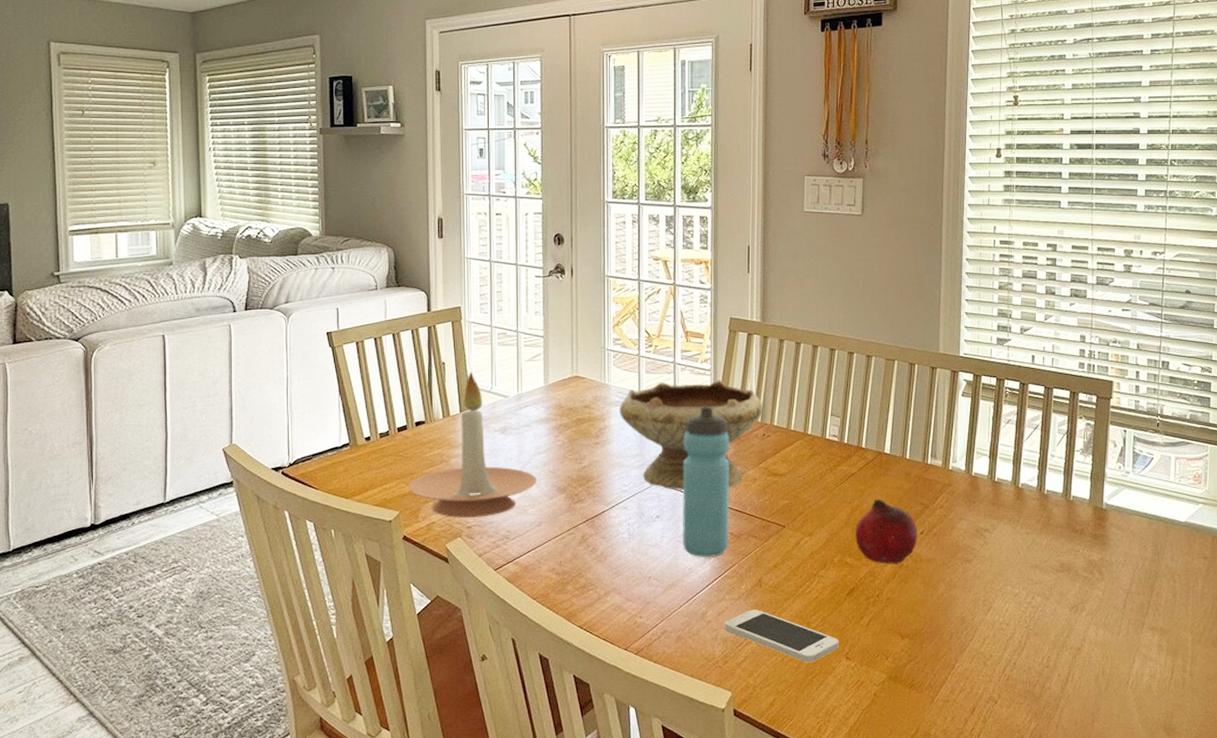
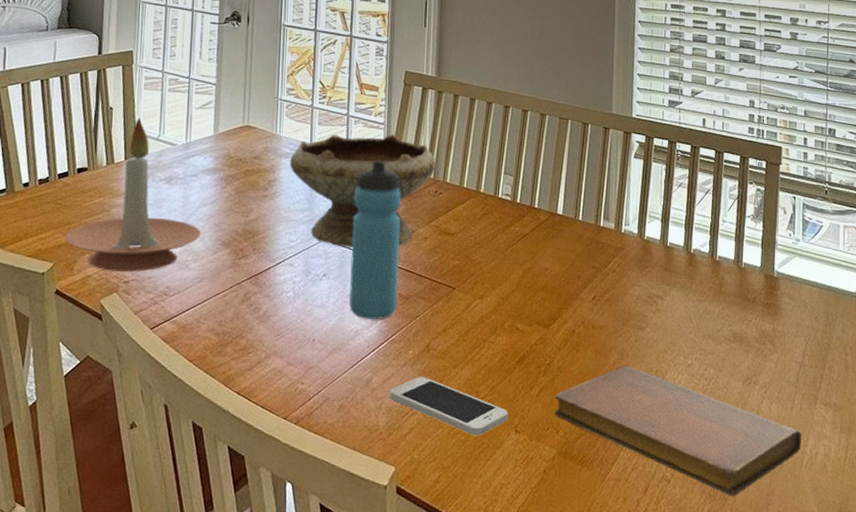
fruit: present [855,499,917,564] -> none [527,261,589,331]
notebook: none [884,596,1127,716] -> present [555,365,802,497]

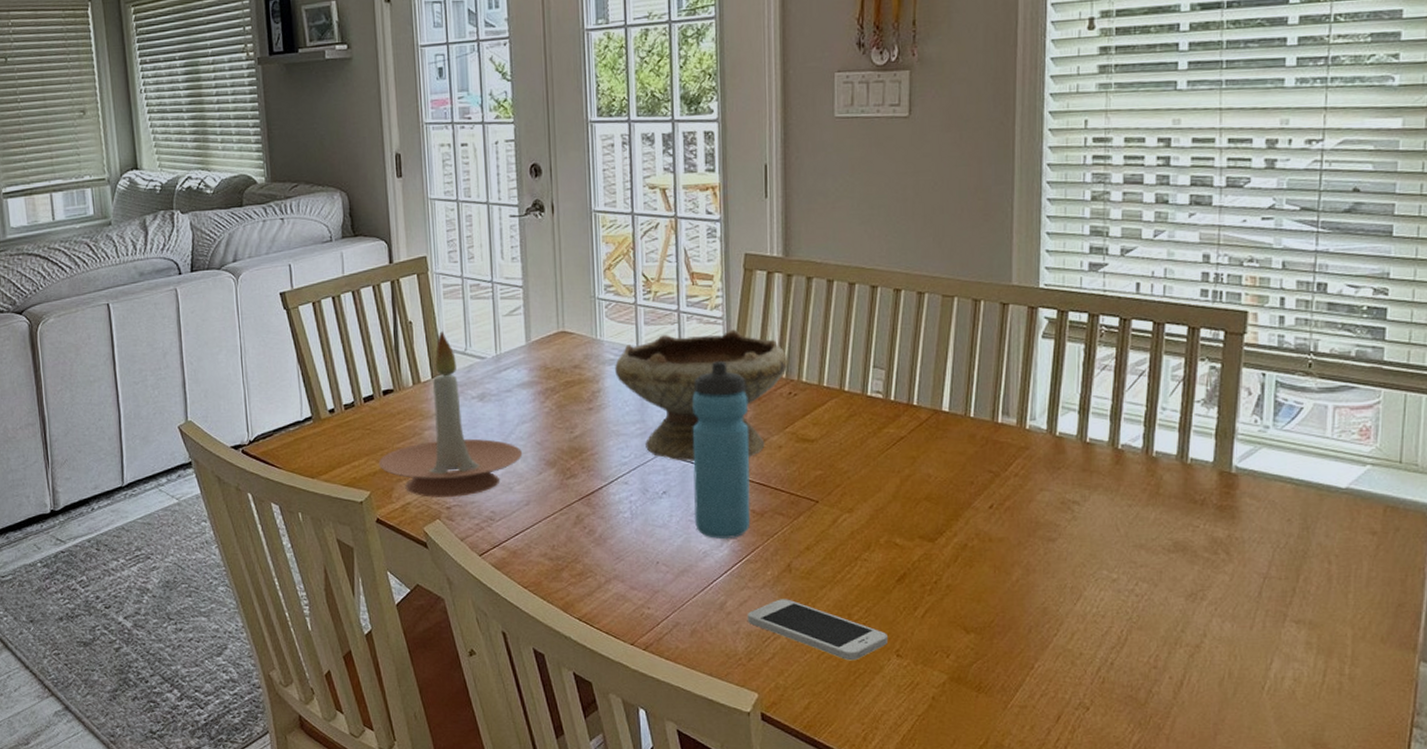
notebook: present [555,365,802,497] -> none [944,582,1263,726]

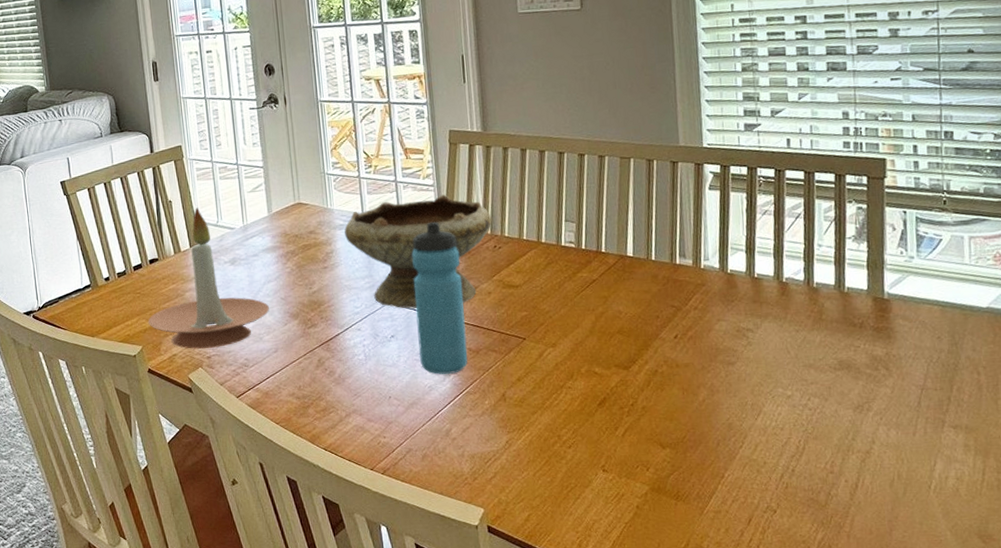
smartphone: present [747,599,889,661] -> none [470,424,595,477]

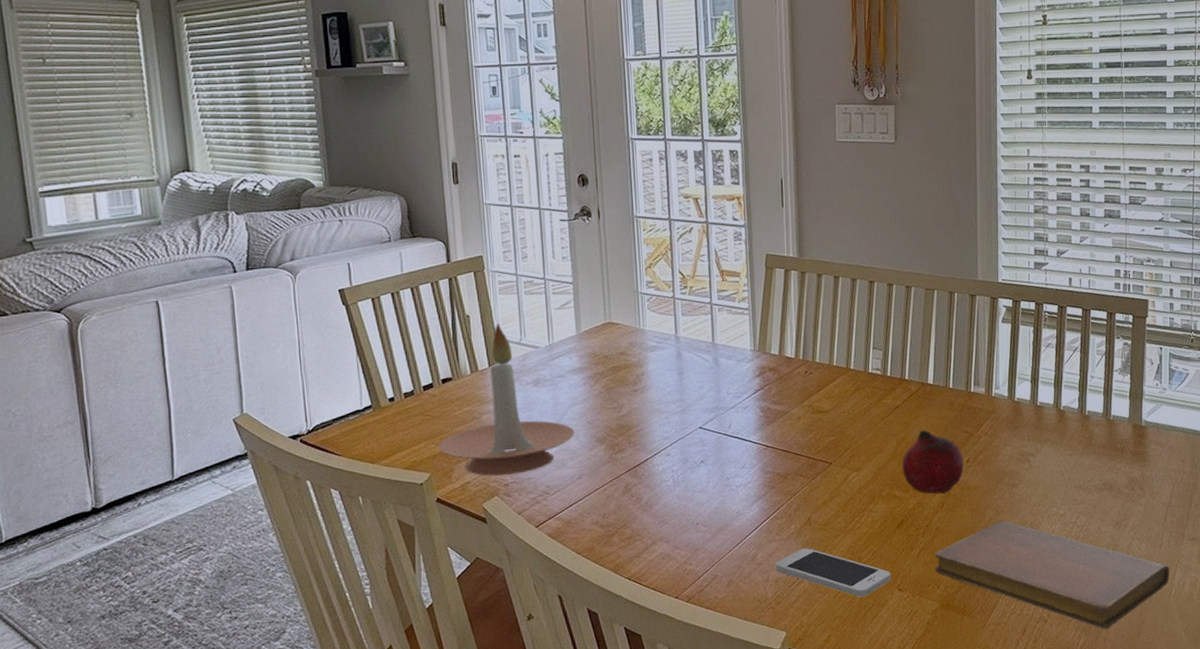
bowl: present [344,194,492,309] -> none [657,319,804,434]
water bottle: present [412,222,468,374] -> none [724,346,776,500]
smartphone: none [470,424,595,477] -> present [775,548,892,598]
fruit: none [602,304,671,372] -> present [902,430,964,494]
notebook: none [642,401,928,524] -> present [935,521,1170,630]

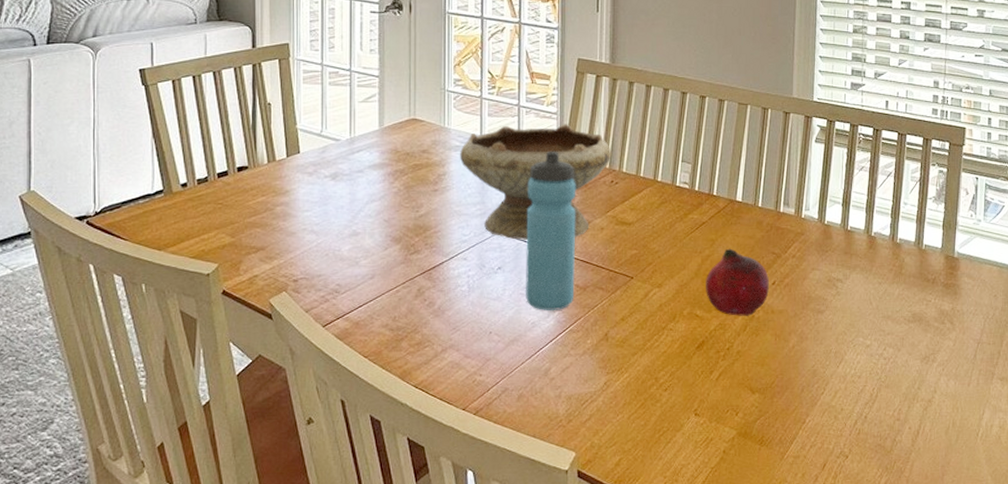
candle holder: present [438,324,575,476] -> none [228,113,371,270]
bowl: none [657,319,804,434] -> present [460,124,612,240]
water bottle: none [724,346,776,500] -> present [526,152,576,310]
smartphone: present [775,548,892,598] -> none [568,365,689,420]
notebook: present [935,521,1170,630] -> none [734,348,977,469]

